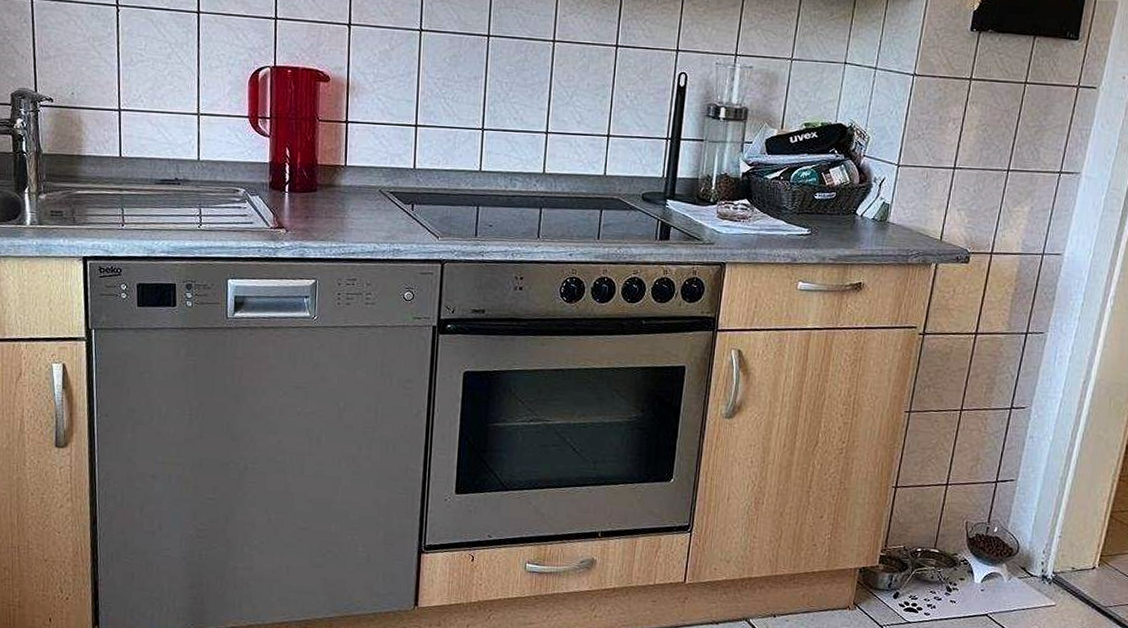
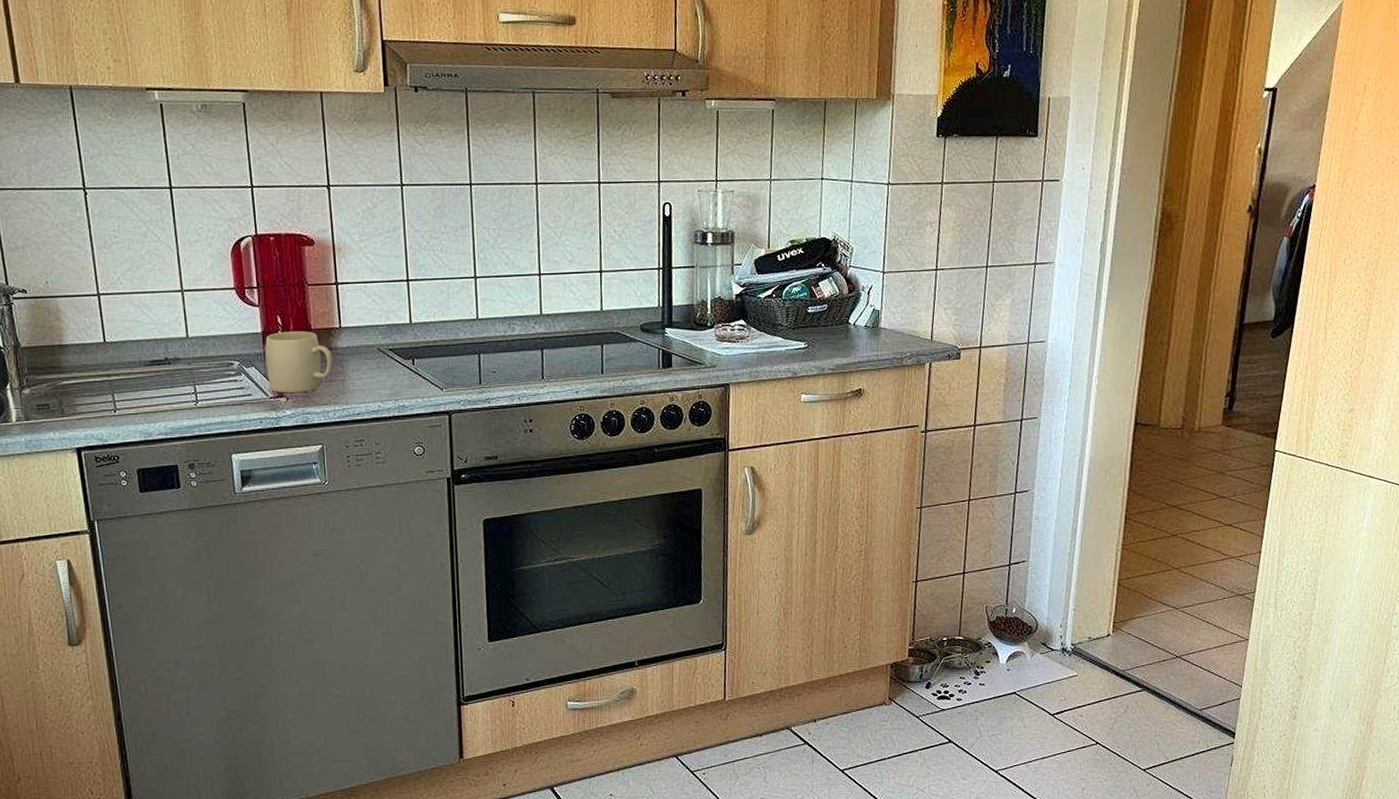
mug: none [269,164,336,227] -> present [264,331,334,394]

